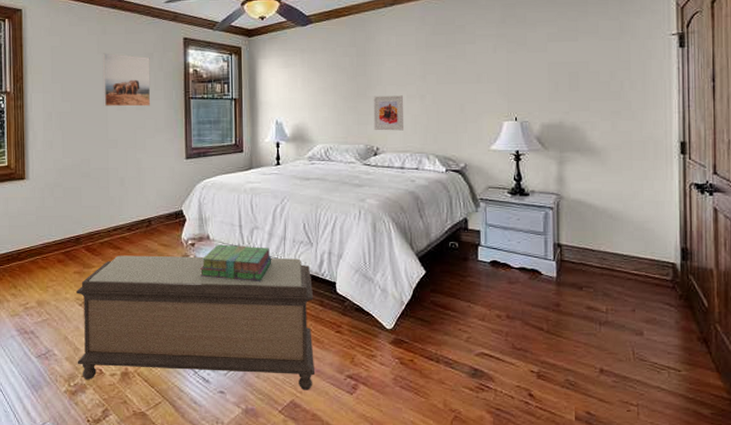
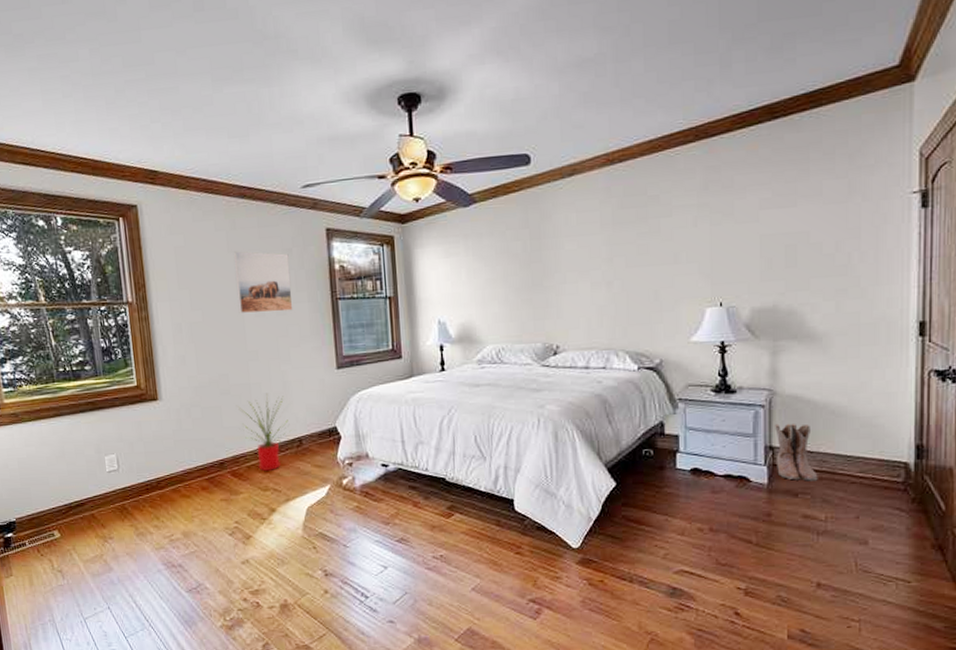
bench: present [76,255,314,390] -> none [225,475,493,617]
house plant: none [96,178,142,247] -> present [238,394,292,471]
stack of books: present [200,244,272,281] -> none [360,462,441,502]
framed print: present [373,95,404,131] -> none [551,283,588,326]
boots: none [562,224,599,276] -> present [775,423,818,481]

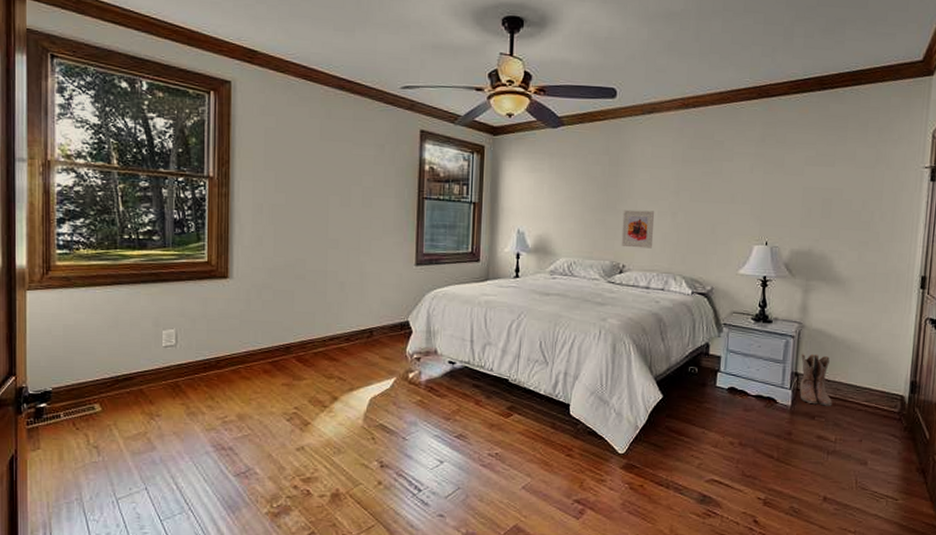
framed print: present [233,251,293,313] -> none [324,140,381,205]
house plant: present [238,394,292,471] -> none [312,283,364,359]
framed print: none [551,283,588,326] -> present [621,209,655,249]

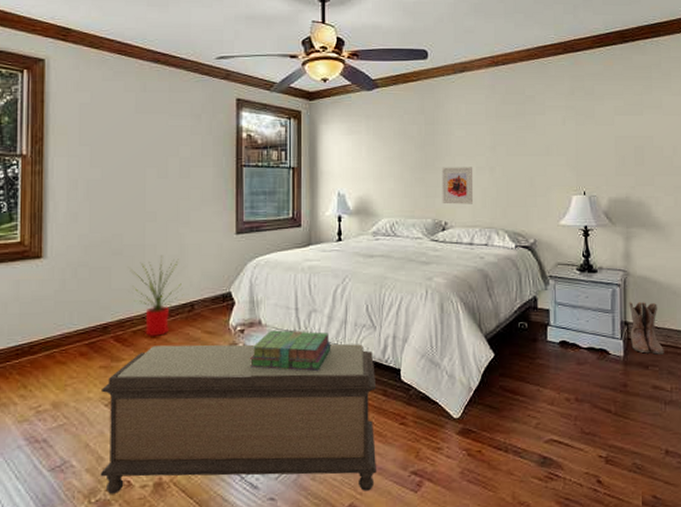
bench: none [281,367,545,515] -> present [100,344,376,494]
house plant: none [312,283,364,359] -> present [130,256,184,336]
stack of books: none [425,360,504,401] -> present [250,330,331,371]

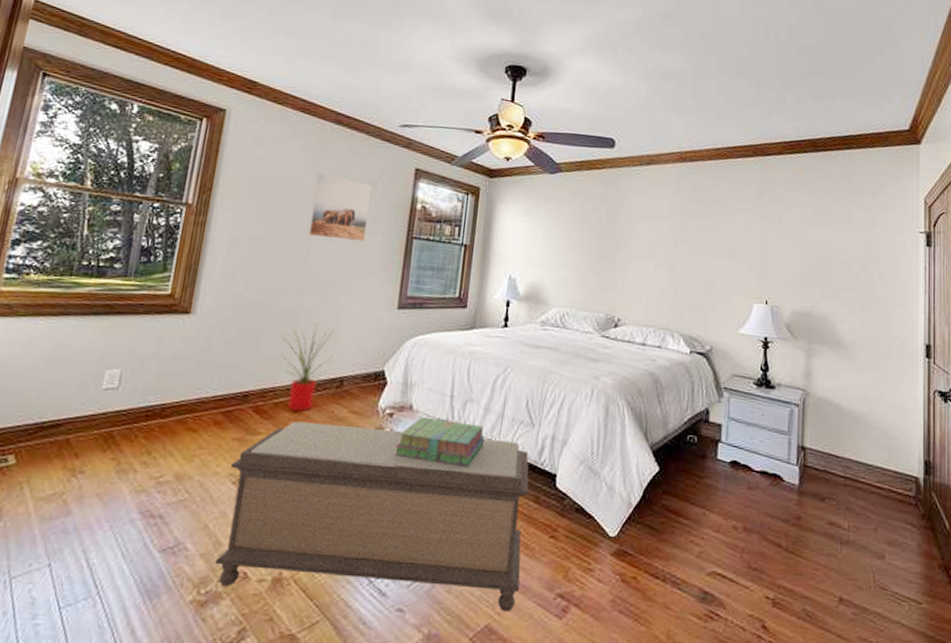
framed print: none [140,112,197,175] -> present [306,173,373,242]
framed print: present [441,167,474,204] -> none [616,260,652,302]
boots: present [629,301,664,355] -> none [806,424,843,487]

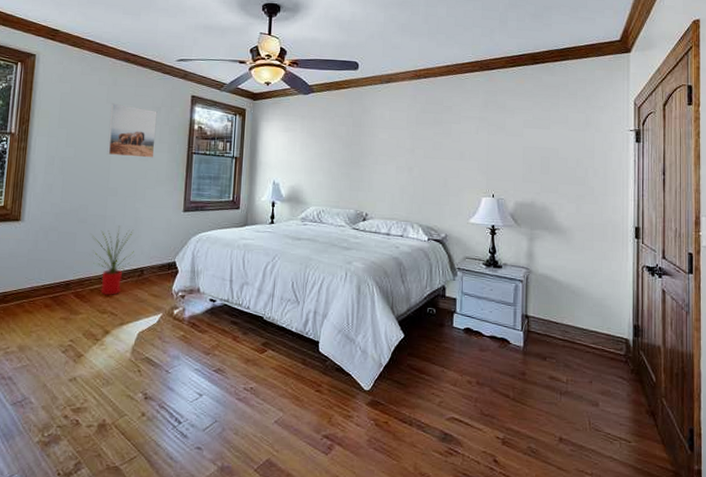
bench: present [214,421,529,612] -> none [53,303,297,449]
stack of books: present [395,417,485,467] -> none [188,298,259,337]

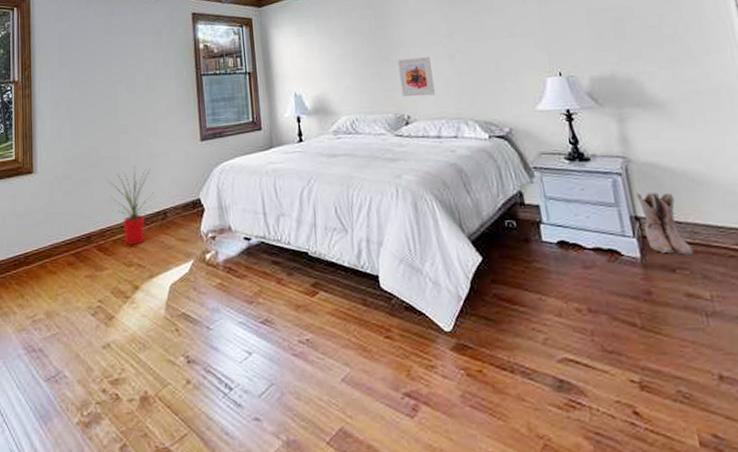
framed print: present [107,103,157,158] -> none [110,34,161,90]
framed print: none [364,164,394,199] -> present [397,56,435,97]
boots: none [530,297,562,348] -> present [636,191,694,255]

